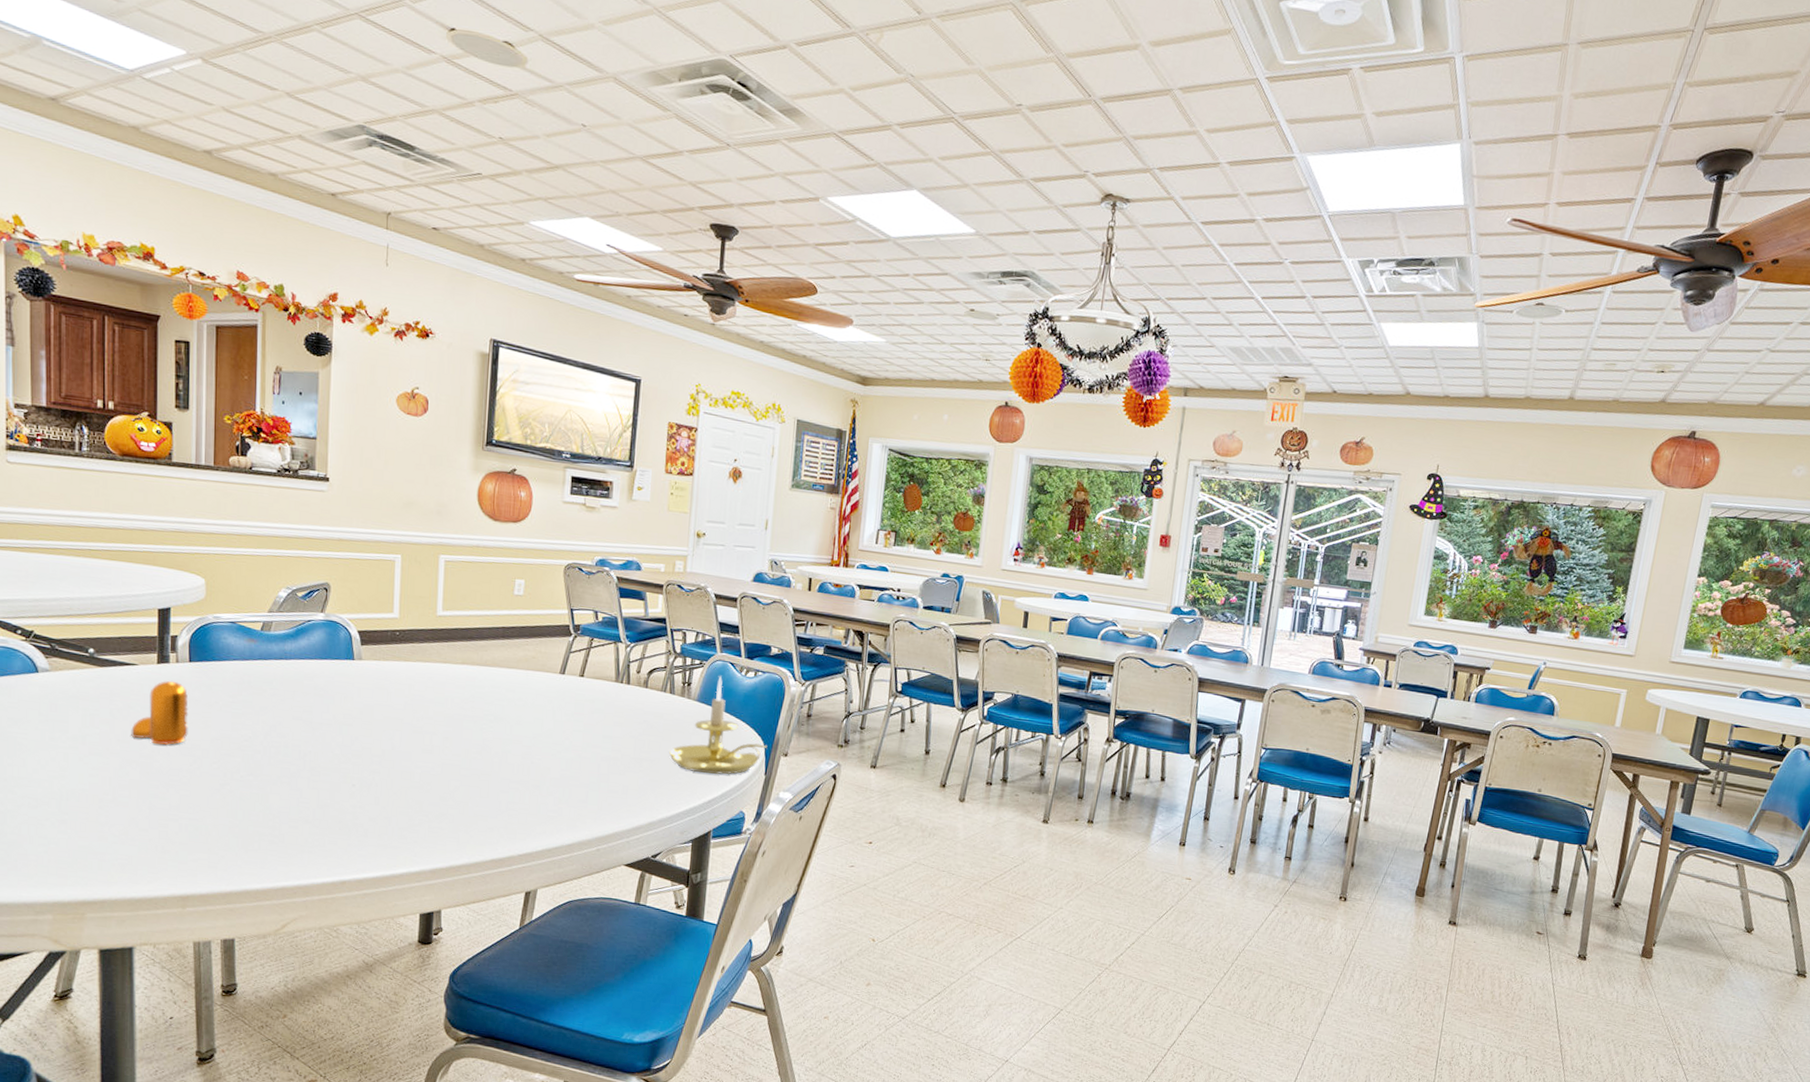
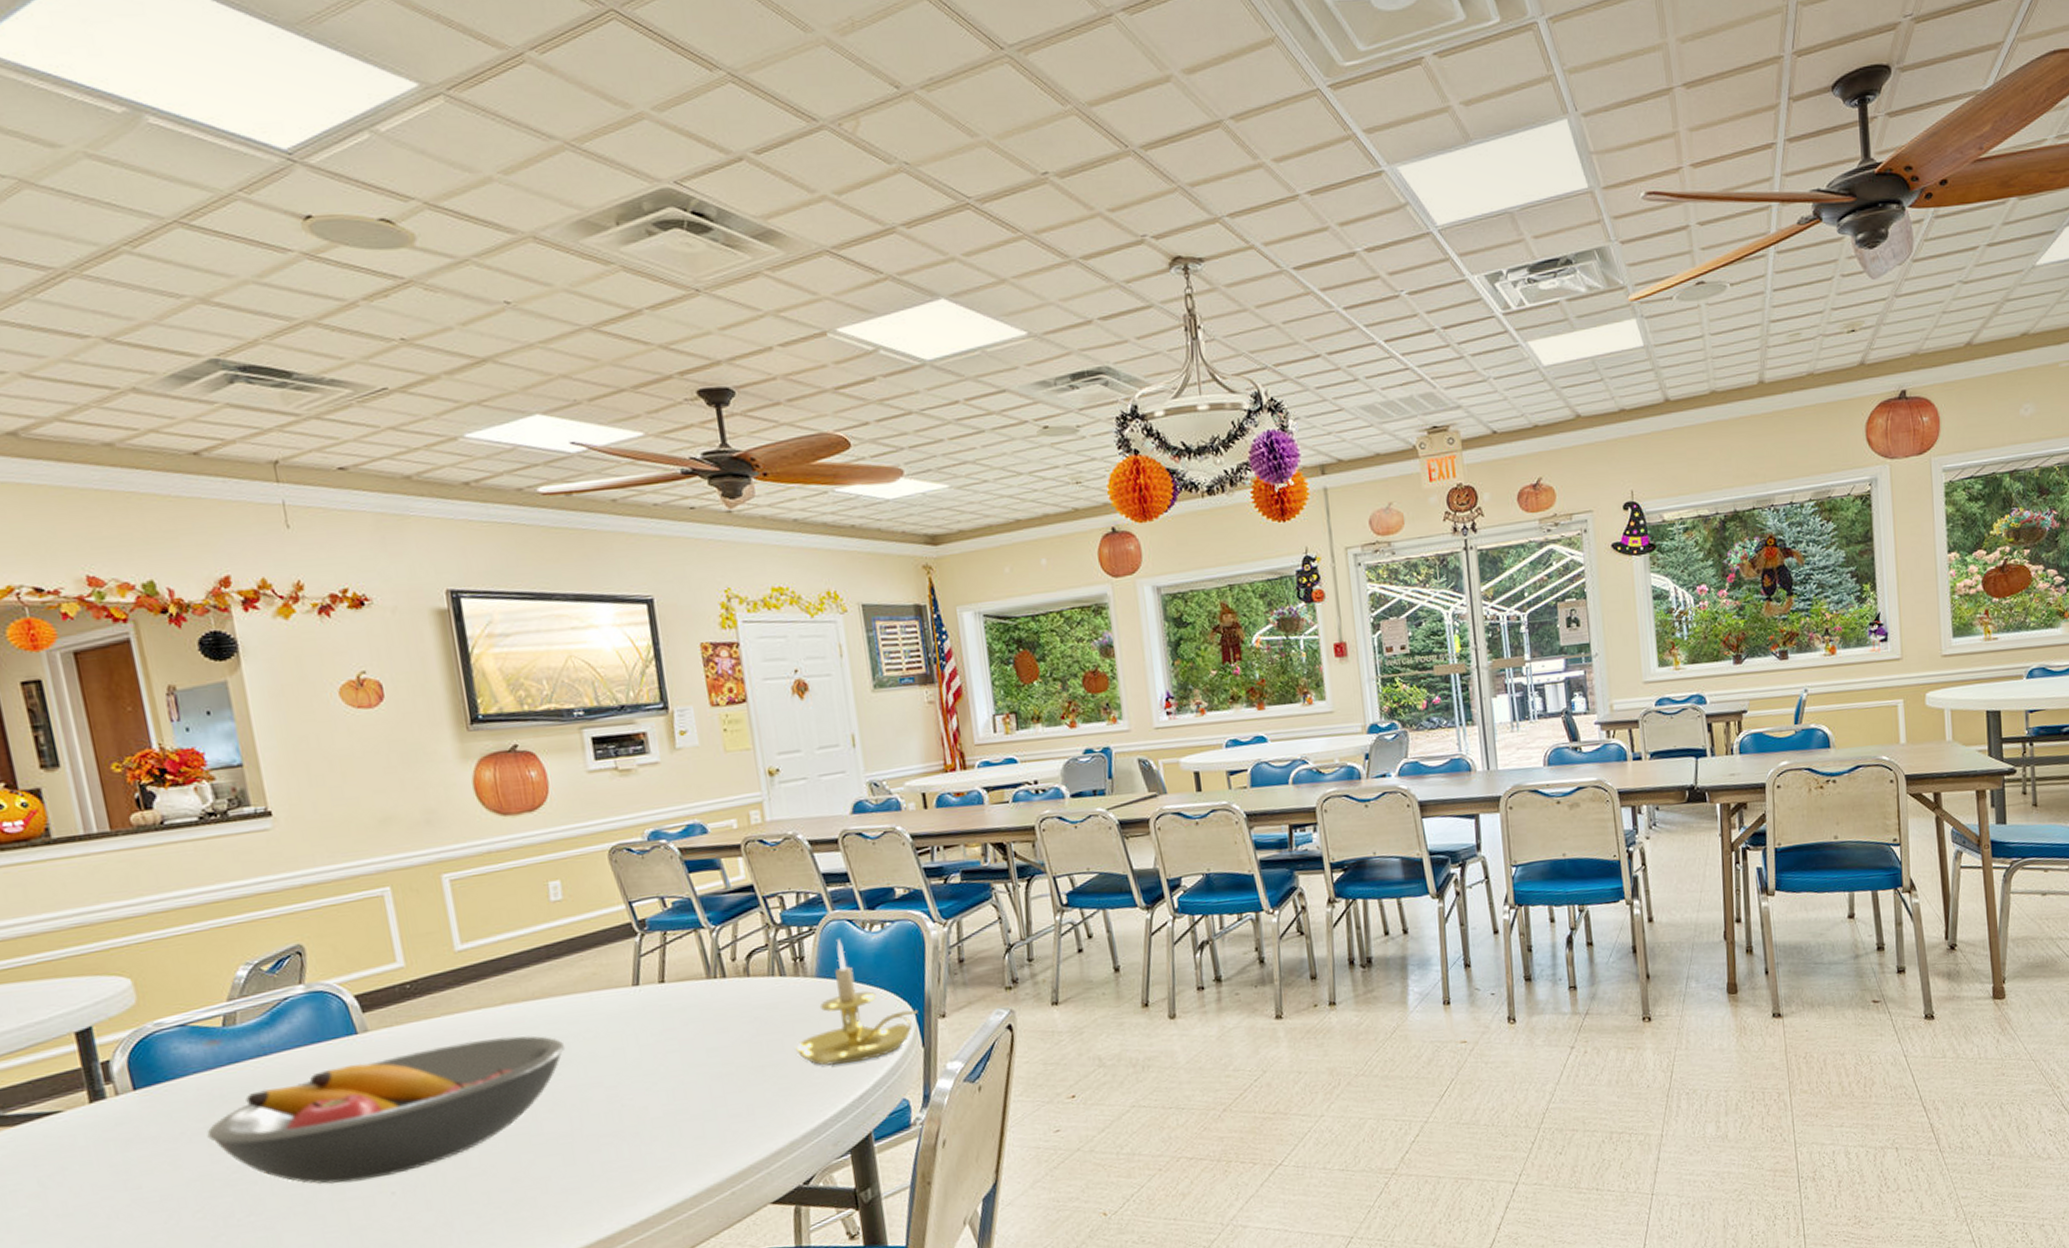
pepper shaker: present [131,680,189,746] -> none [72,1119,153,1209]
fruit bowl: none [233,681,501,772] -> present [207,1035,566,1184]

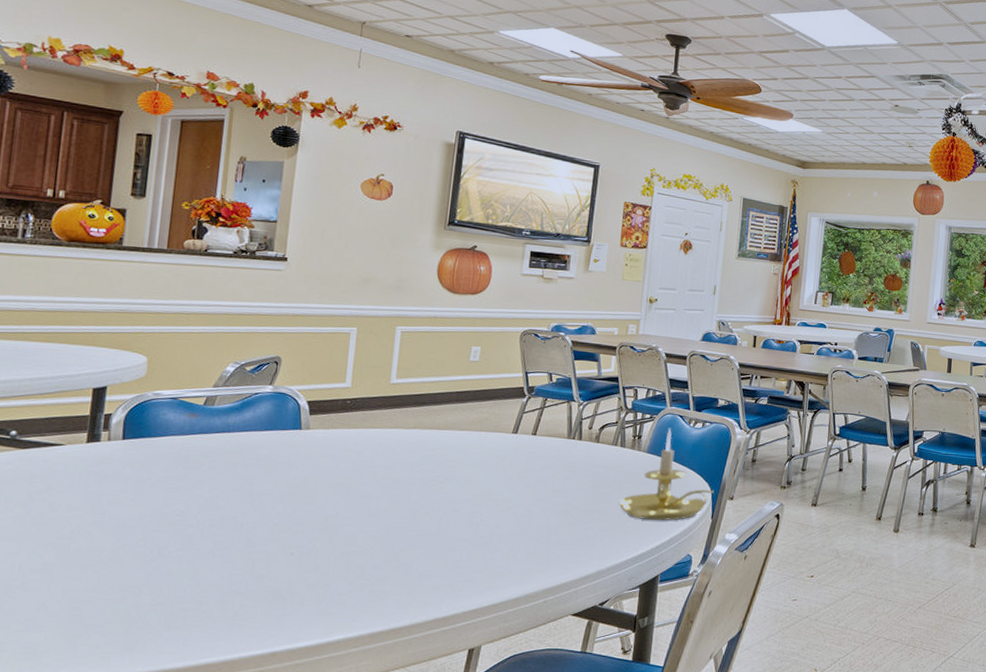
fruit bowl: present [207,1035,566,1184] -> none [166,450,451,540]

